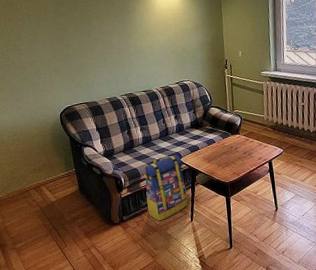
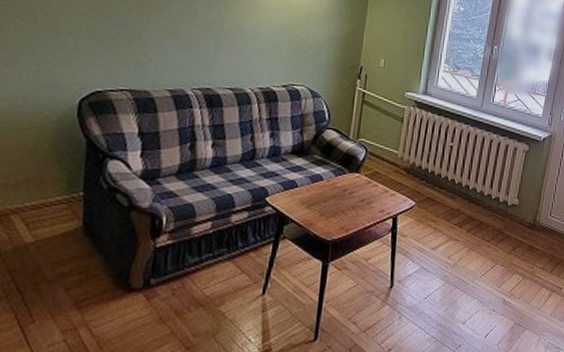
backpack: present [144,154,187,222] -> none [193,190,268,291]

